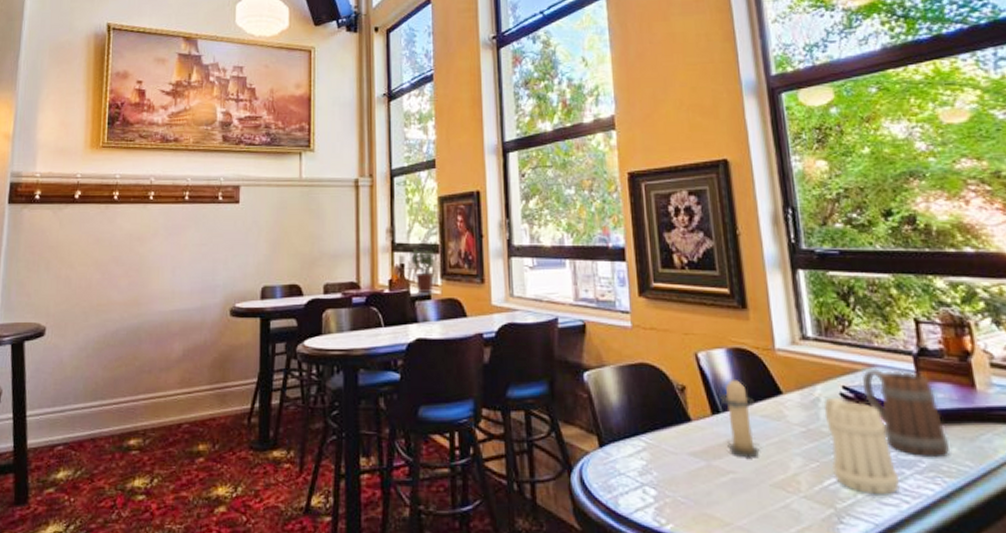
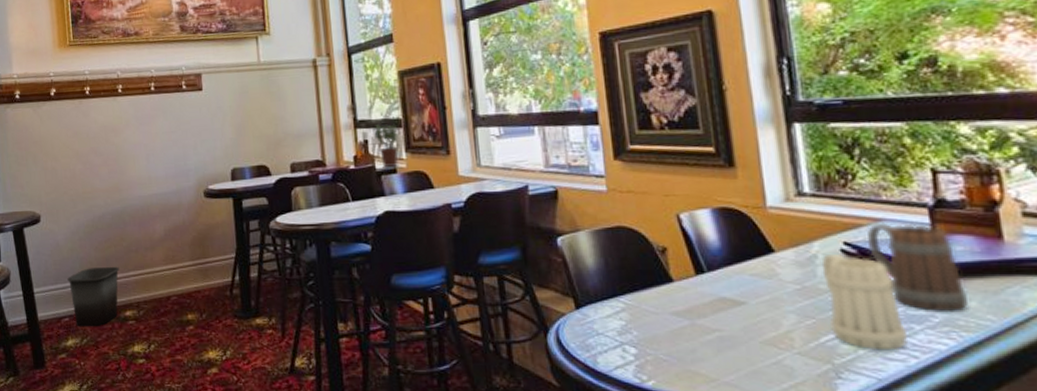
waste bin: none [67,388,128,457] -> present [67,266,120,327]
candle: present [720,375,760,457] -> none [705,235,749,315]

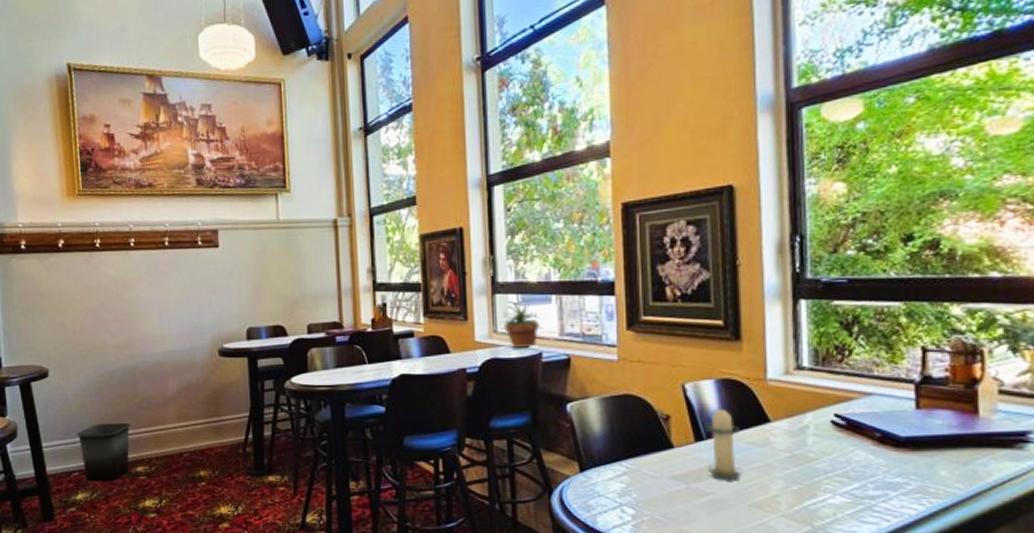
potted plant: present [372,123,399,167] -> none [391,287,417,330]
potted plant: none [485,135,526,182] -> present [502,303,542,349]
candle: none [705,235,749,315] -> present [705,405,741,480]
beer mug: present [821,254,907,351] -> none [812,425,882,514]
beer mug: present [866,222,968,311] -> none [855,396,940,479]

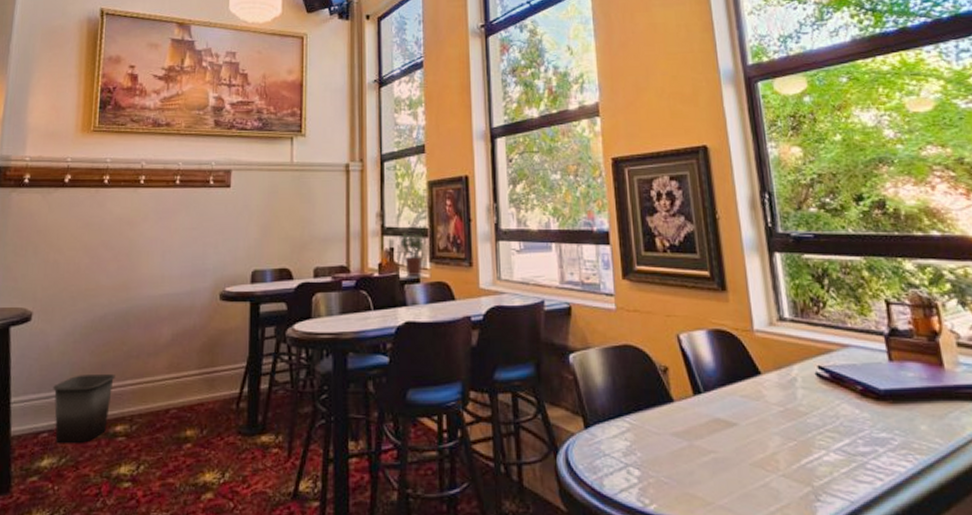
potted plant: none [391,287,417,330] -> present [399,232,424,276]
potted plant: present [502,303,542,349] -> none [505,250,544,297]
candle: present [705,405,741,480] -> none [702,356,740,436]

